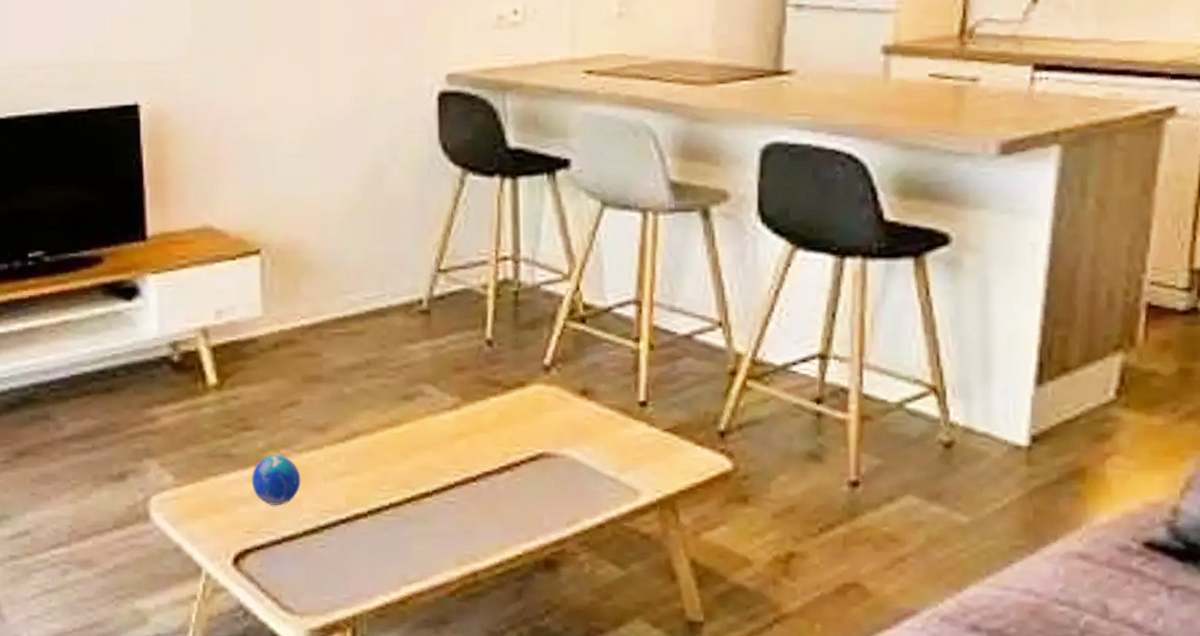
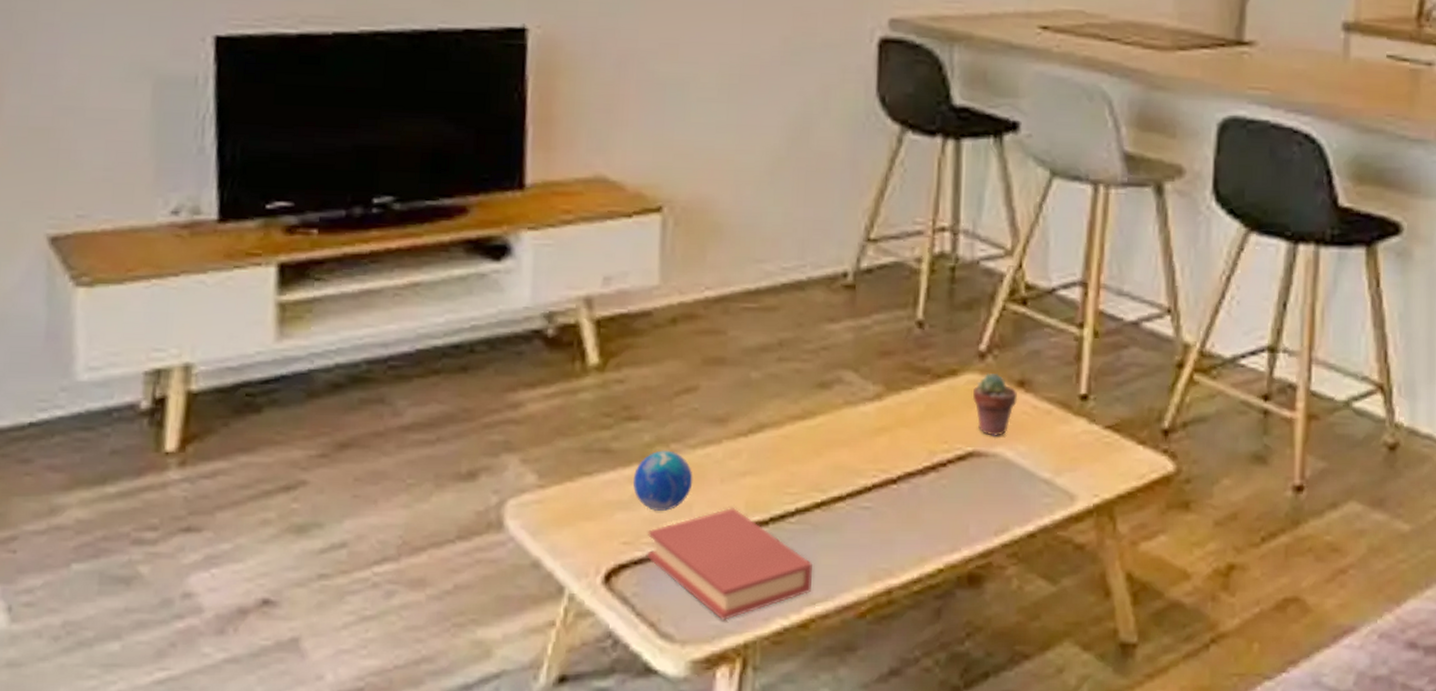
book: none [267,502,407,597] -> present [647,507,812,620]
potted succulent: none [541,383,581,441] -> present [973,372,1017,438]

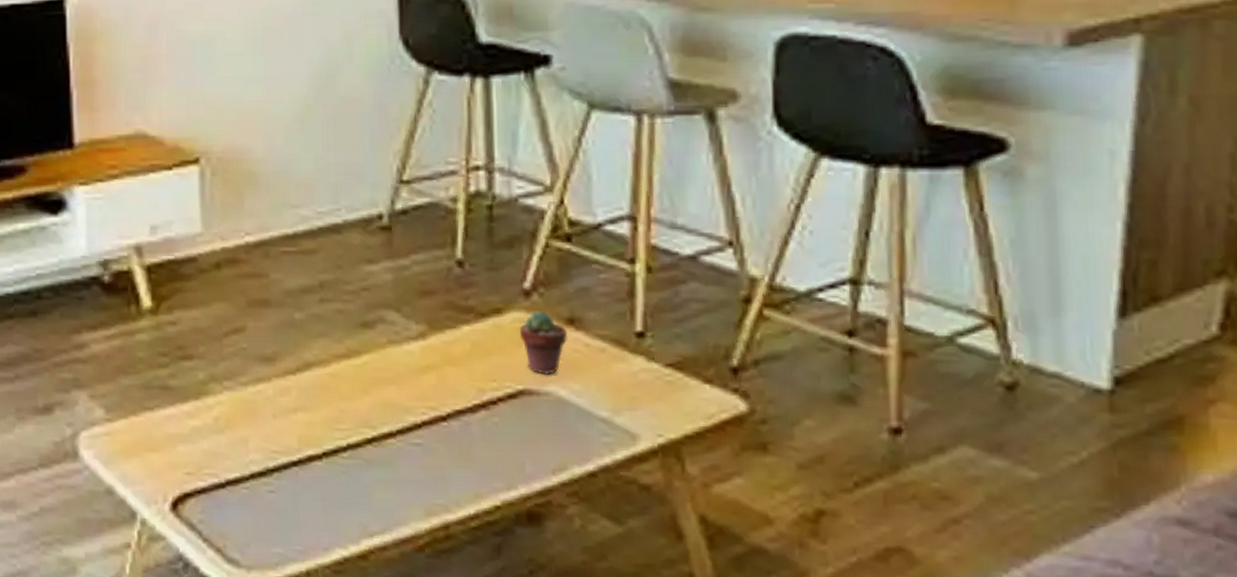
decorative orb: present [632,450,693,511] -> none [191,387,247,444]
book: present [647,507,812,620] -> none [209,441,368,549]

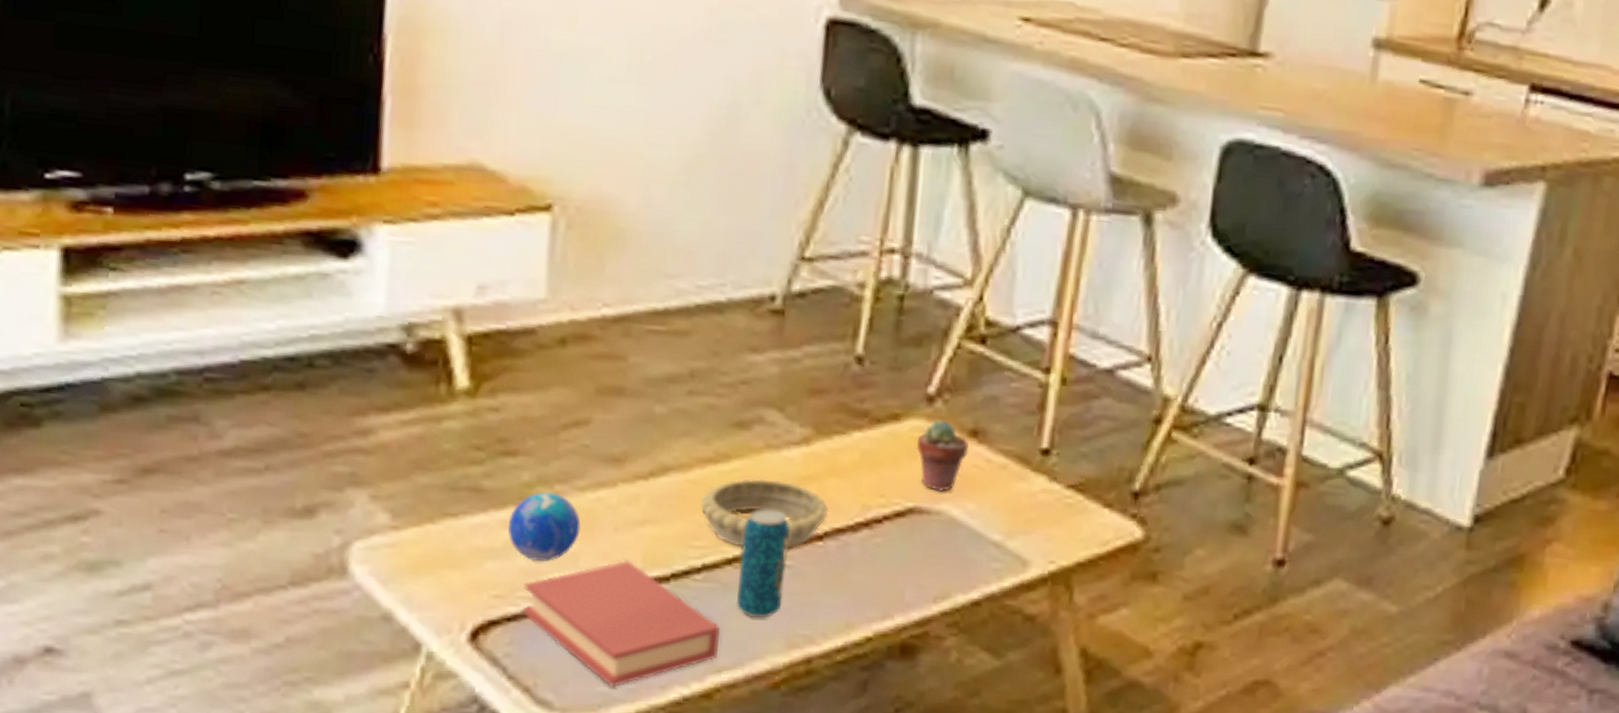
decorative orb: none [191,387,247,444] -> present [507,491,581,561]
book: none [209,441,368,549] -> present [522,559,720,687]
decorative bowl: none [340,369,449,429] -> present [700,477,829,549]
beverage can: none [377,395,418,490] -> present [735,508,790,619]

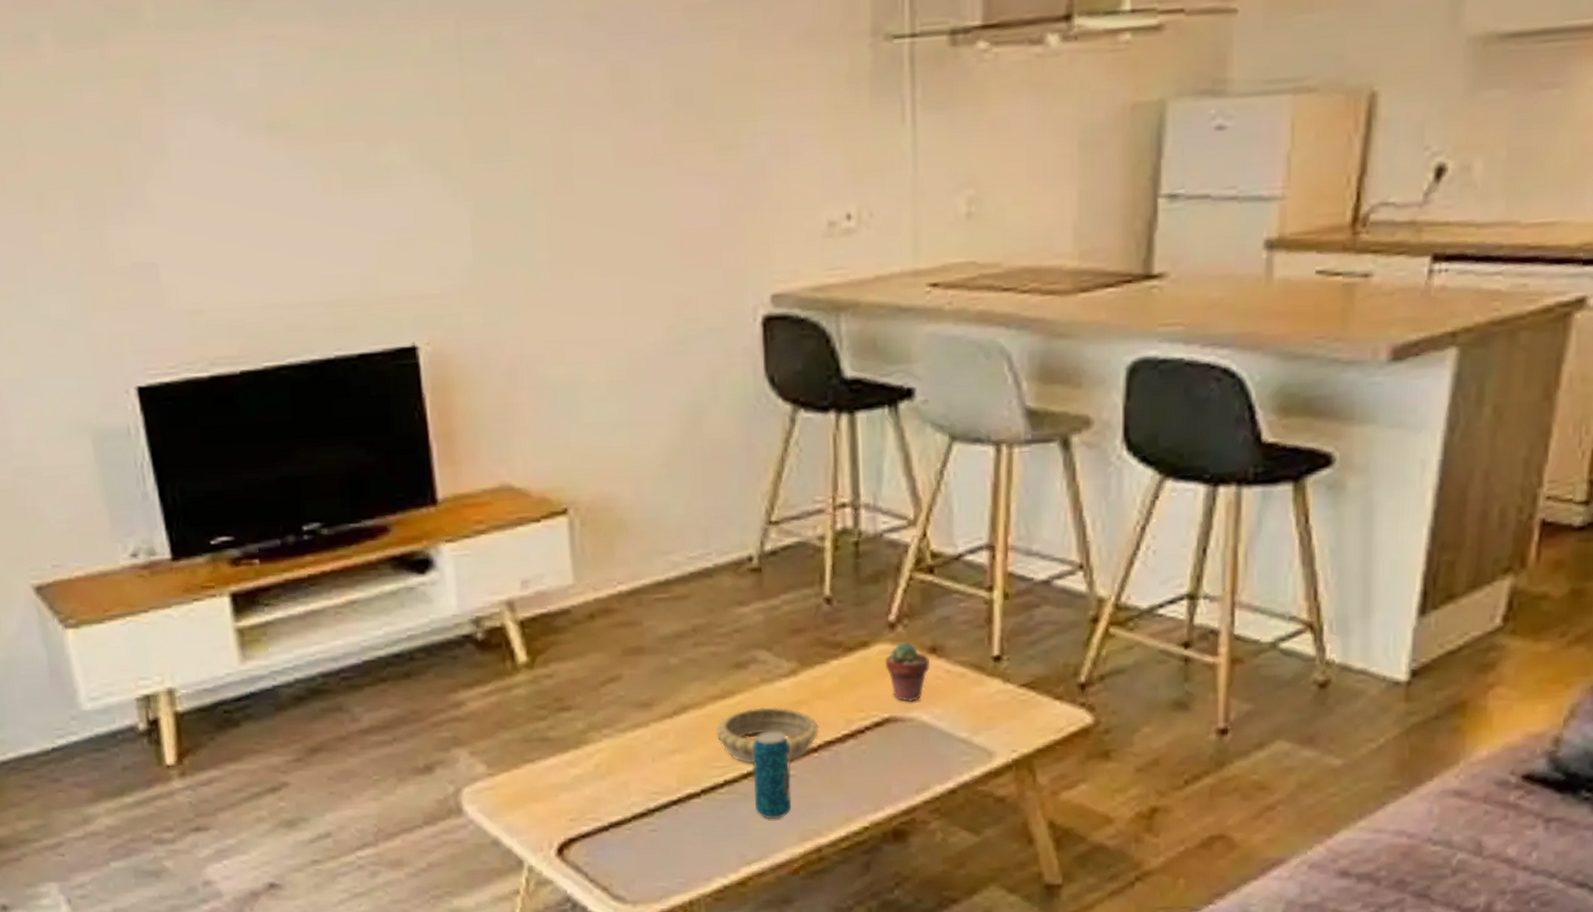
decorative orb: present [507,491,581,561] -> none [572,735,627,790]
book: present [522,559,720,687] -> none [591,782,746,882]

